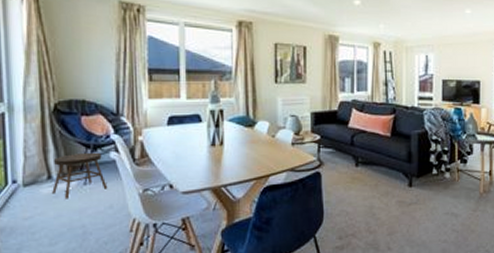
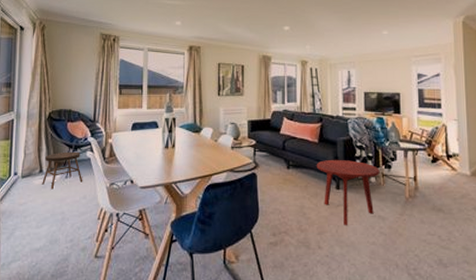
side table: none [387,155,455,224] -> present [316,160,380,225]

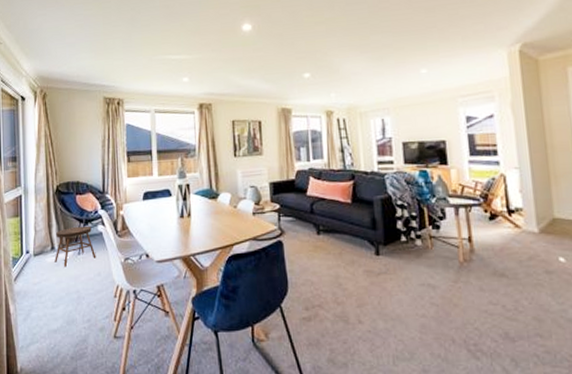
side table: present [316,160,380,225] -> none [350,221,427,296]

